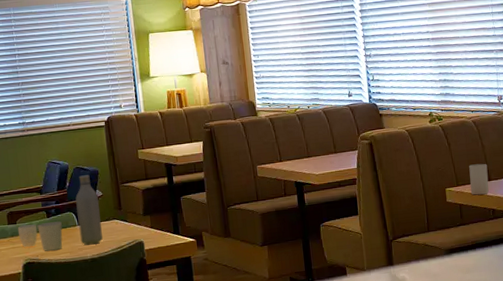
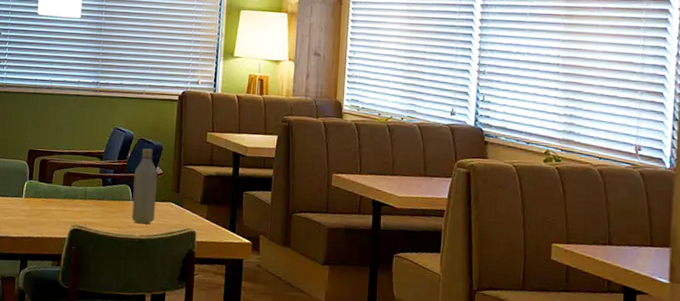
cup: present [17,224,38,248] -> none [70,189,91,214]
dixie cup: present [37,221,63,251] -> none [91,190,116,222]
cup: present [469,163,489,195] -> none [583,221,609,261]

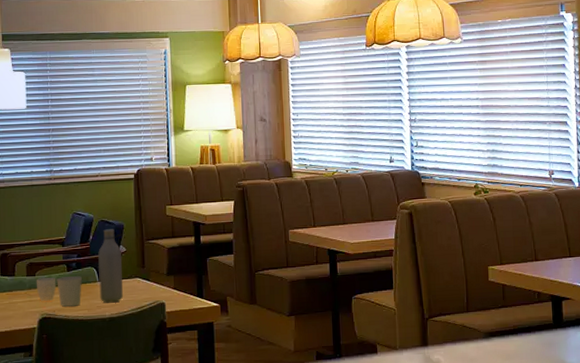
cup: none [70,189,91,214] -> present [36,277,57,302]
dixie cup: none [91,190,116,222] -> present [56,276,82,307]

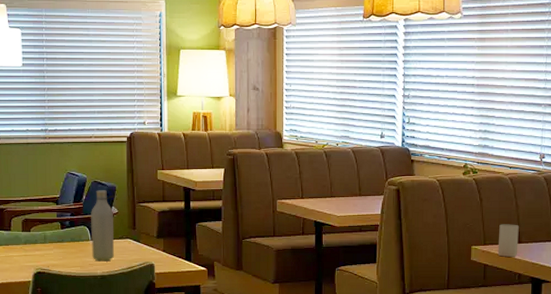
cup: present [36,277,57,302] -> none [31,234,51,257]
dixie cup: present [56,276,82,307] -> none [51,234,75,263]
cup: none [514,242,535,276] -> present [497,224,519,257]

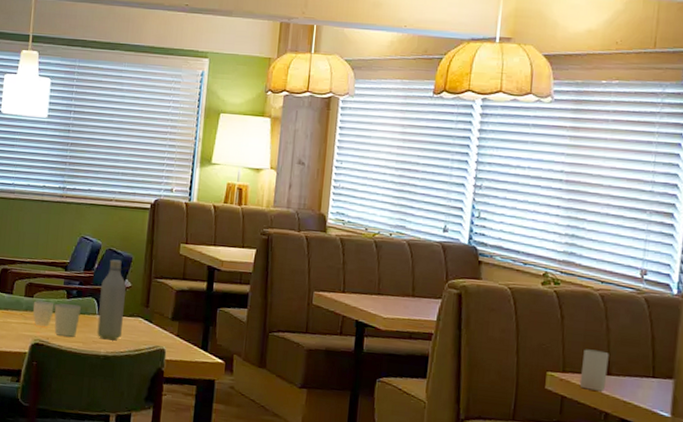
cup: none [31,234,51,257] -> present [32,301,55,328]
dixie cup: none [51,234,75,263] -> present [54,303,81,337]

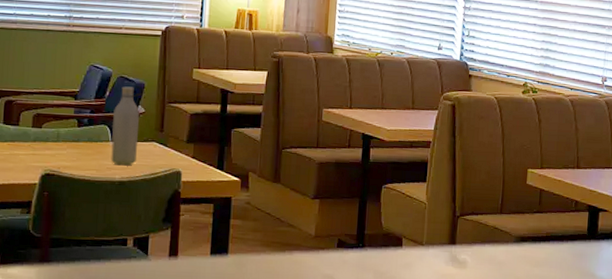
cup: present [32,301,55,328] -> none [41,131,65,157]
dixie cup: present [54,303,81,337] -> none [64,132,93,165]
cup: present [579,349,609,391] -> none [554,147,578,183]

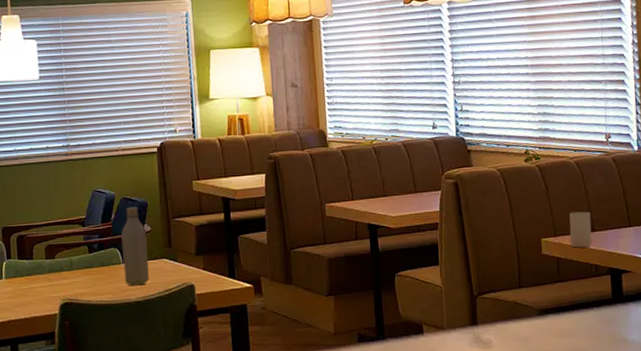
cup: none [554,147,578,183] -> present [569,211,592,248]

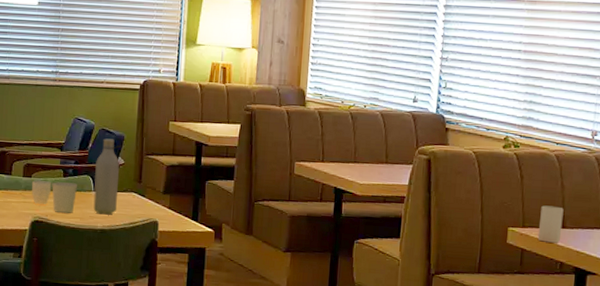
cup: none [55,260,78,287] -> present [31,180,52,205]
dixie cup: none [77,258,105,291] -> present [52,182,77,213]

